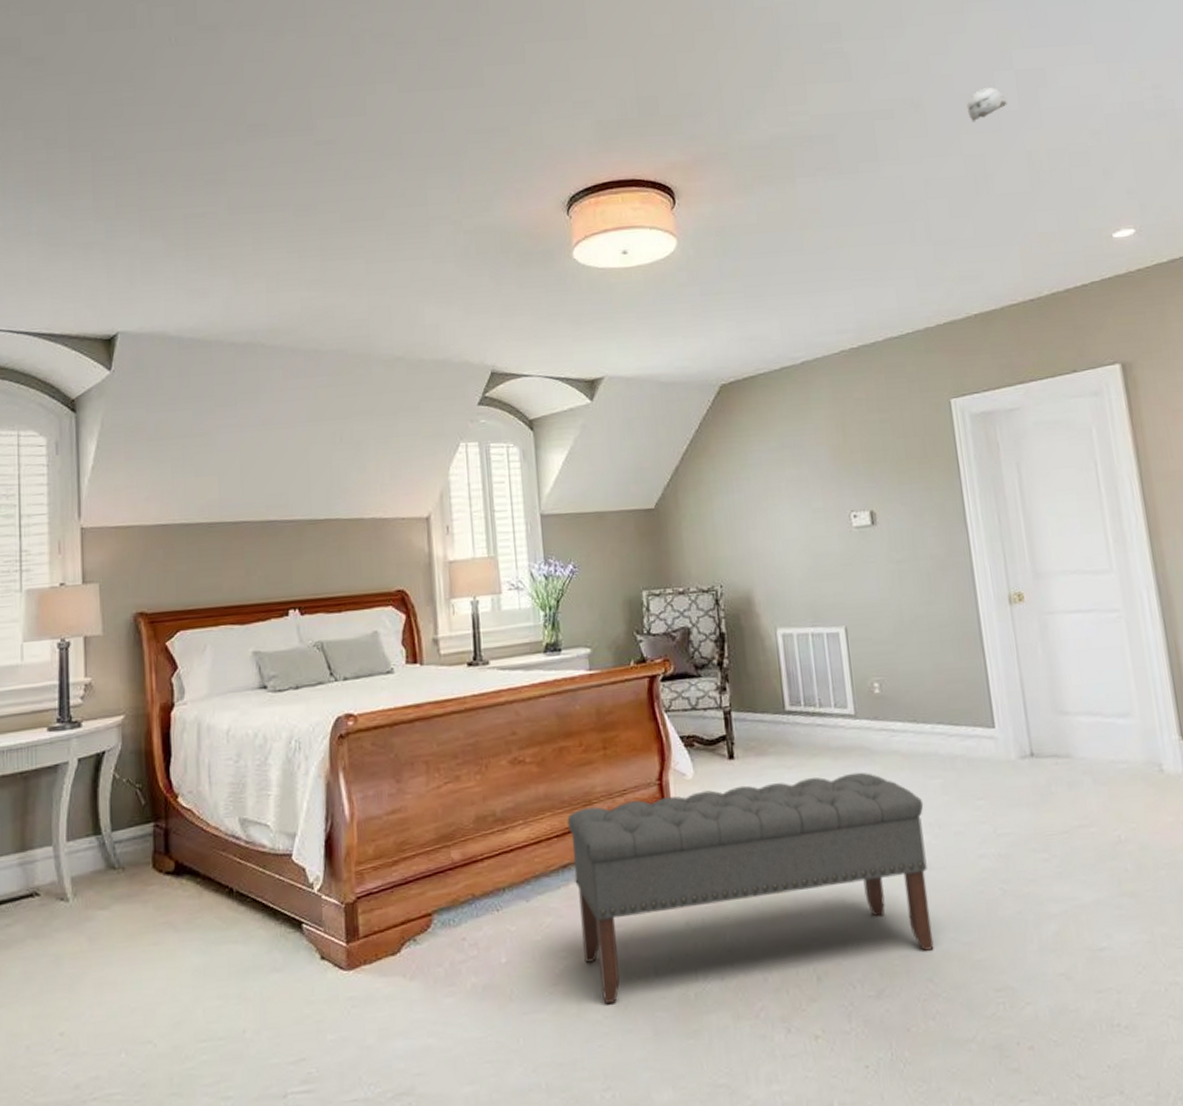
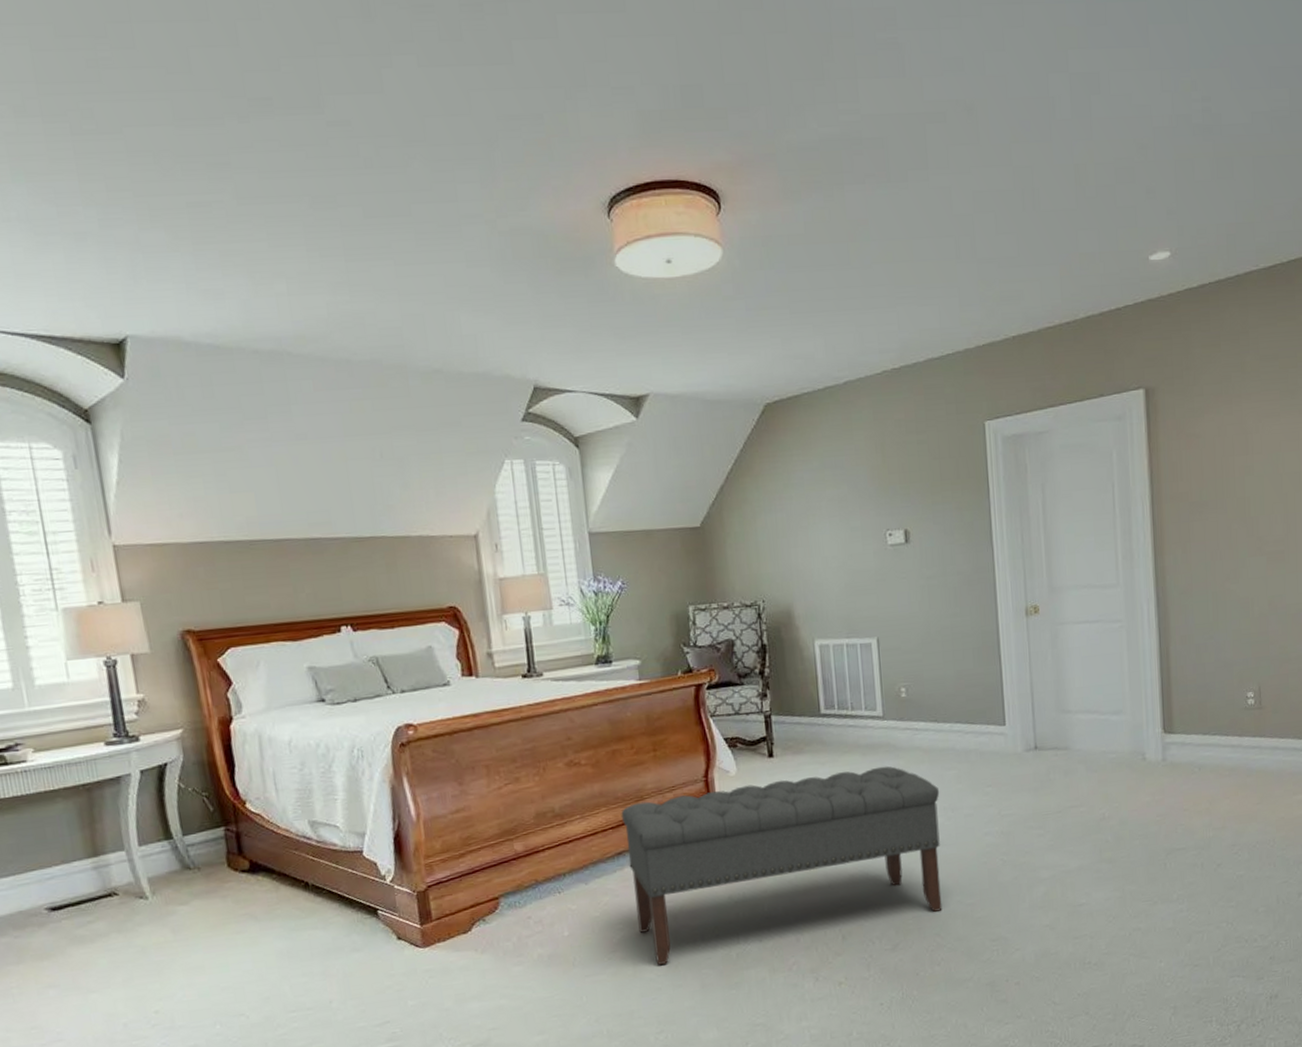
smoke detector: present [966,88,1007,122] -> none [1019,92,1059,130]

